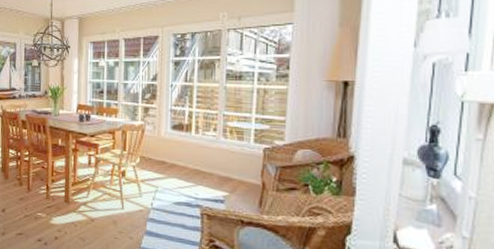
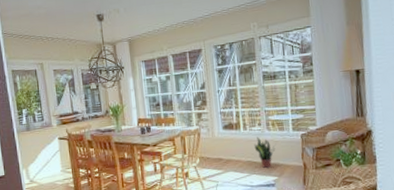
potted plant: none [205,143,232,182] -> present [254,136,276,169]

